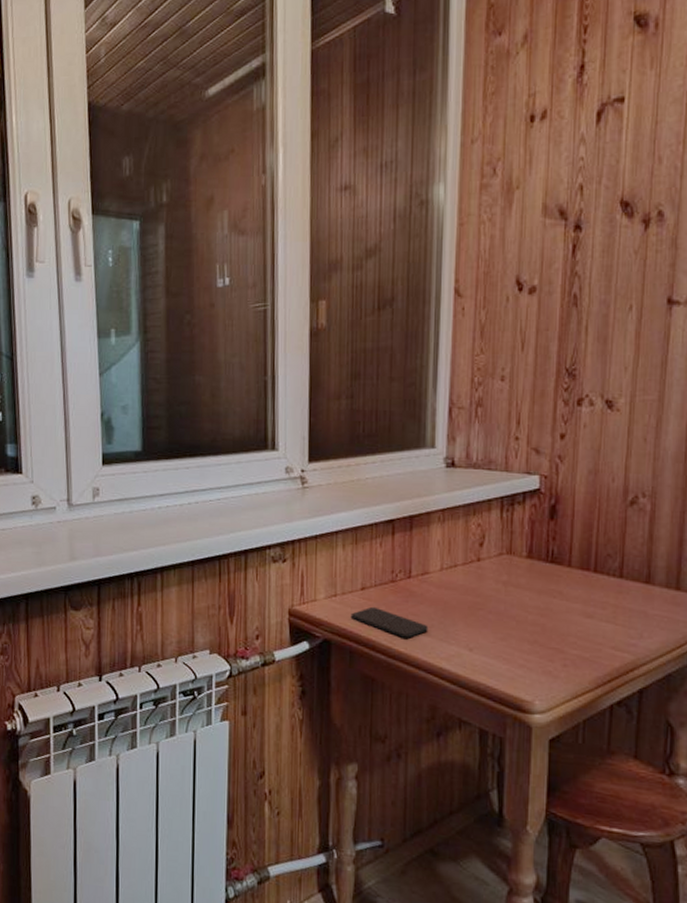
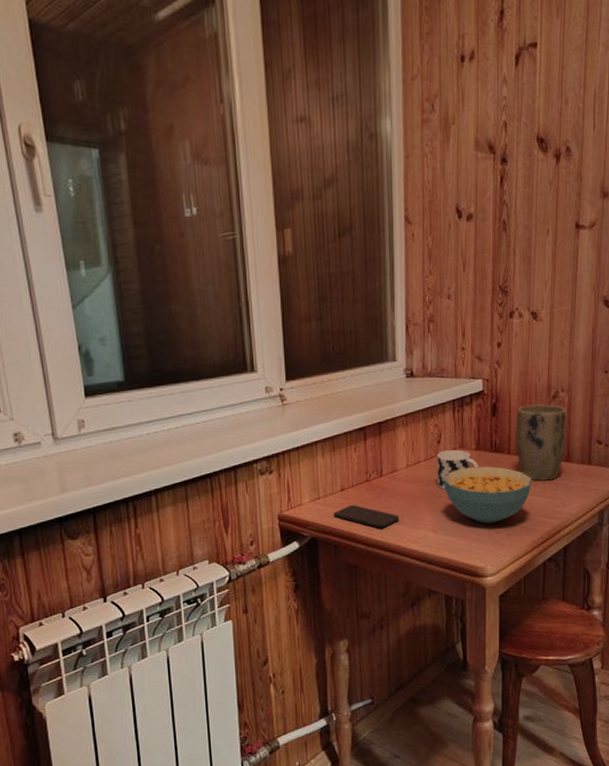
cup: none [477,555,531,601] -> present [437,450,479,490]
cereal bowl: none [485,577,599,649] -> present [443,466,532,524]
plant pot: none [578,509,649,605] -> present [515,403,567,481]

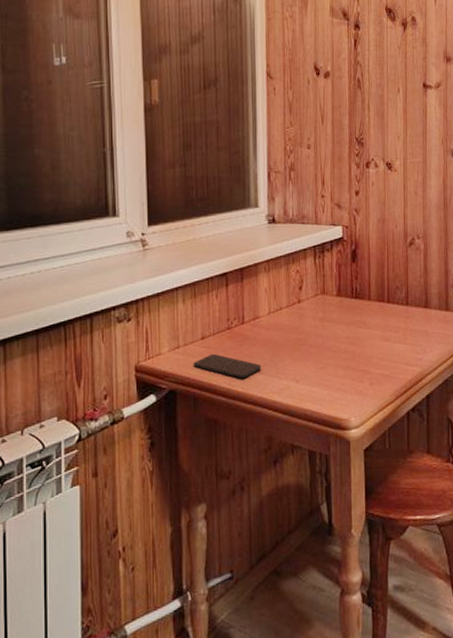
cup: present [437,450,479,490] -> none [299,296,341,337]
cereal bowl: present [443,466,532,524] -> none [306,312,393,372]
plant pot: present [515,403,567,481] -> none [375,250,424,328]

